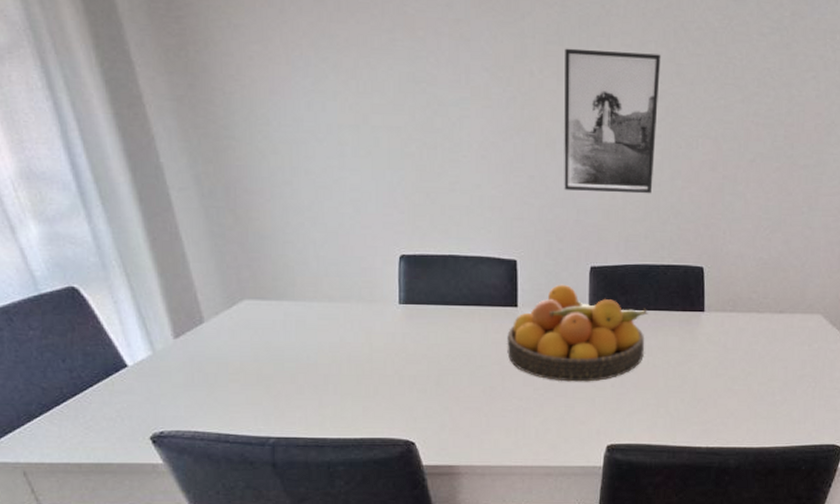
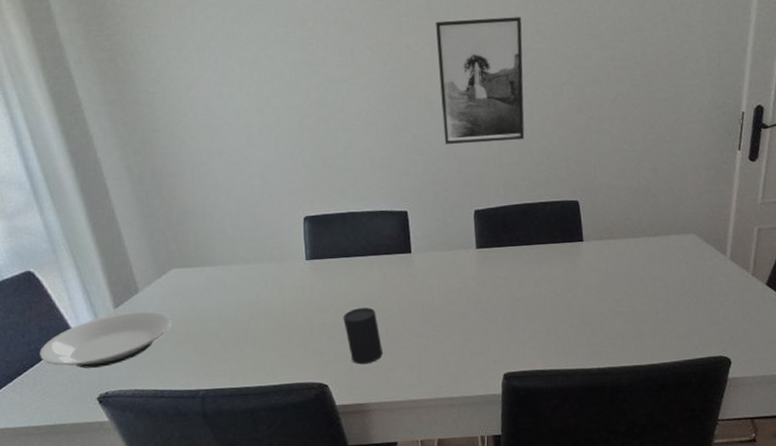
plate: none [83,344,241,403] -> present [40,310,172,368]
cup: none [436,362,478,424] -> present [343,307,383,365]
fruit bowl: present [506,284,648,382] -> none [403,228,531,318]

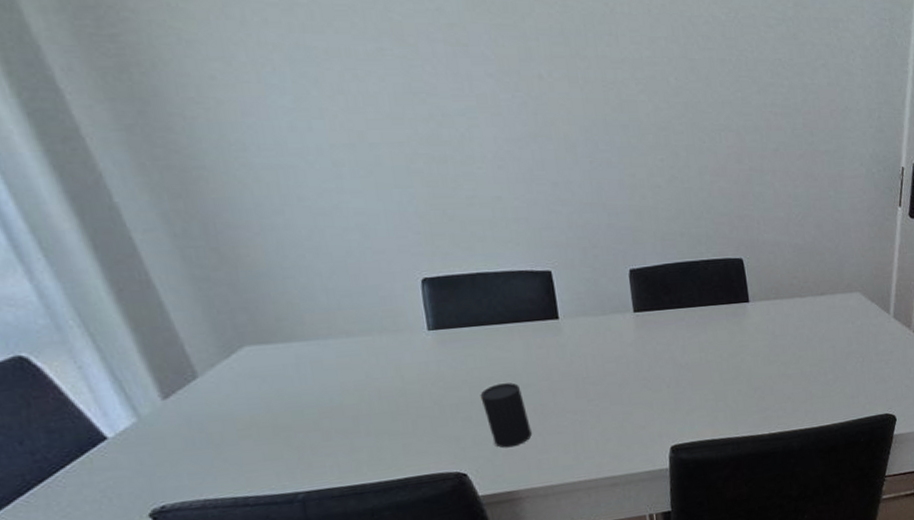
plate: present [40,310,172,368] -> none [51,399,251,479]
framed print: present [436,17,525,145] -> none [572,49,682,196]

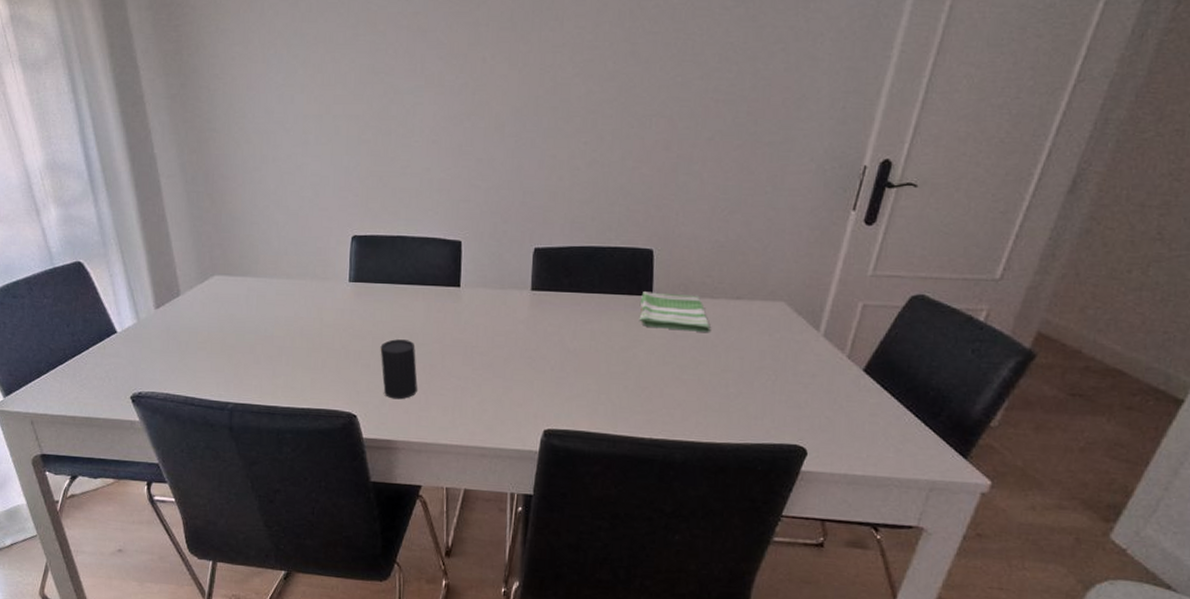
dish towel: none [739,296,804,332] -> present [639,291,710,332]

